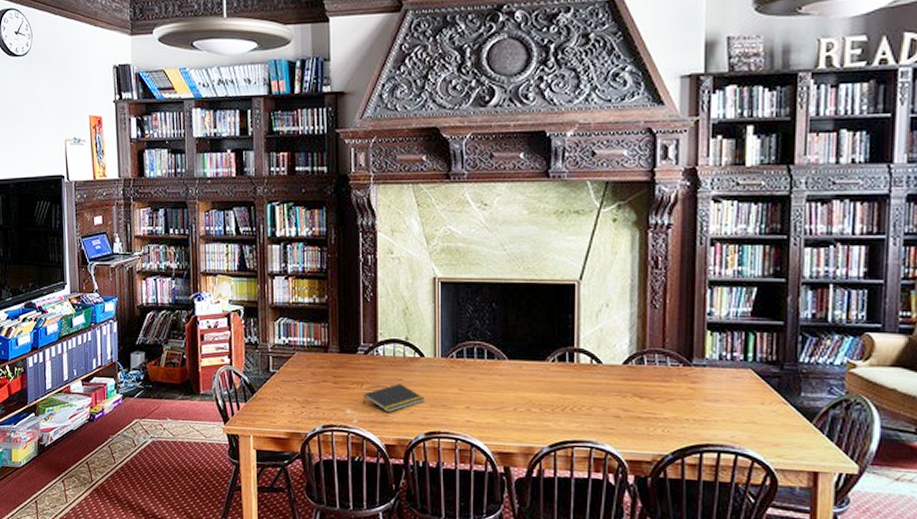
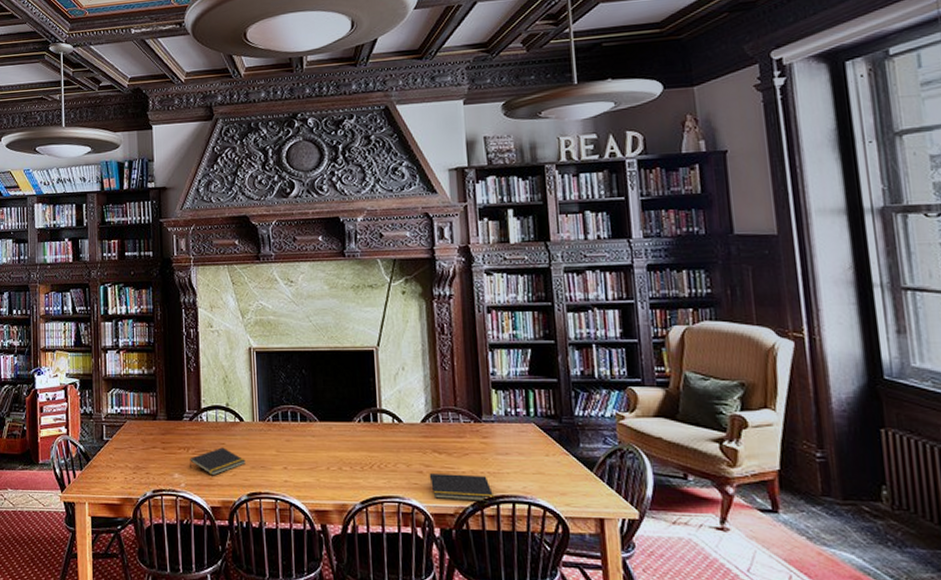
notepad: none [625,418,698,450] -> present [428,473,495,502]

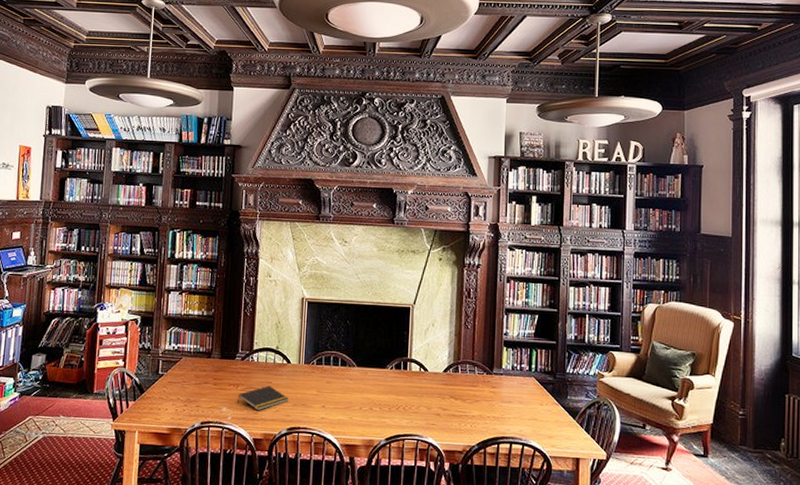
notepad: present [428,473,495,502] -> none [443,416,496,442]

